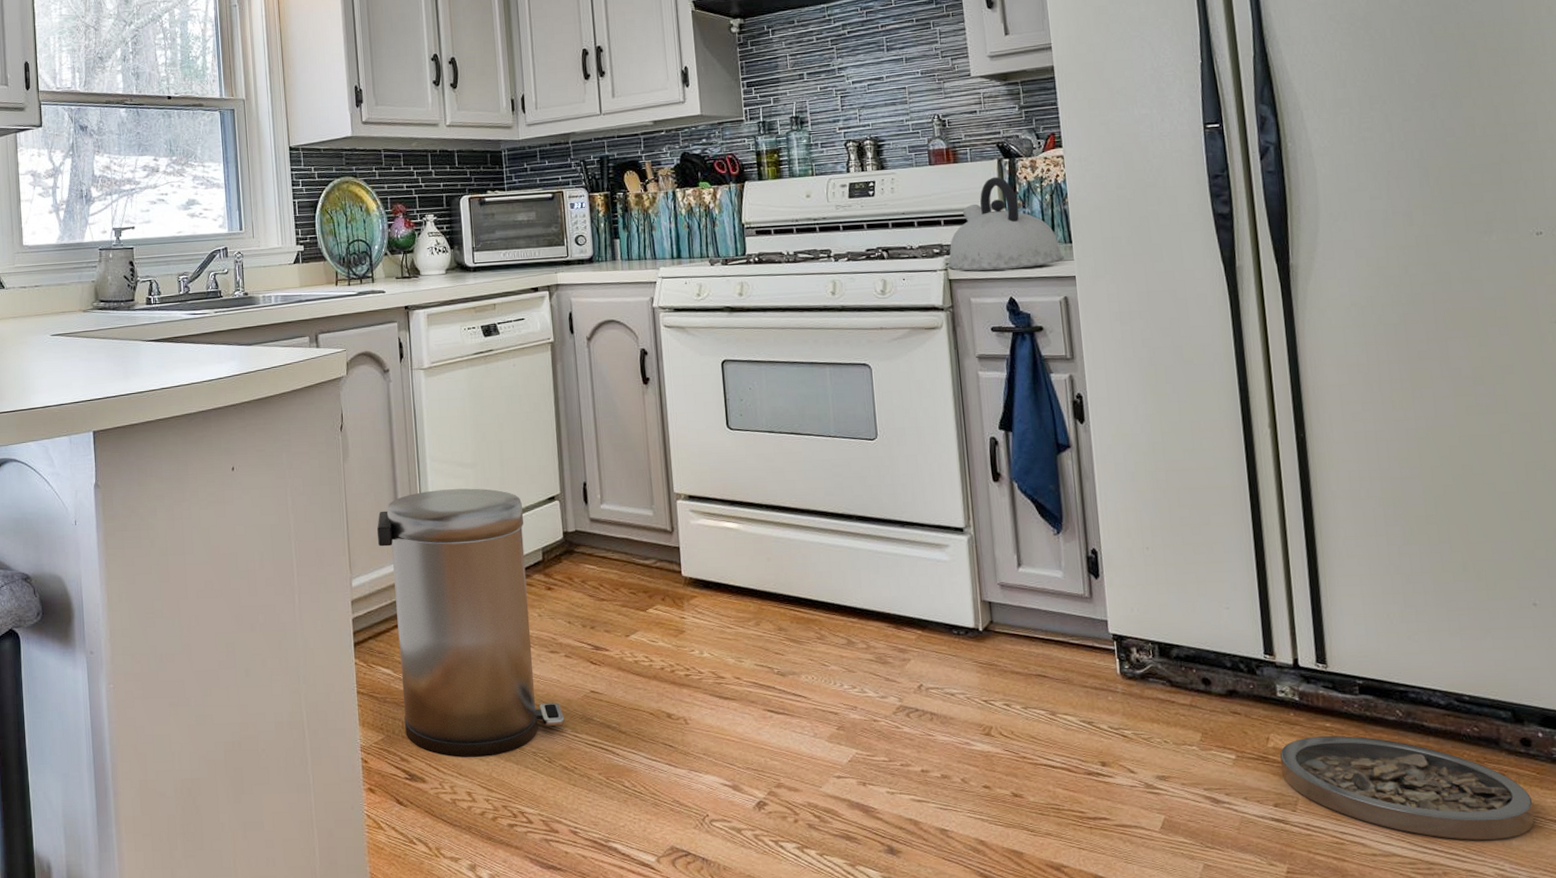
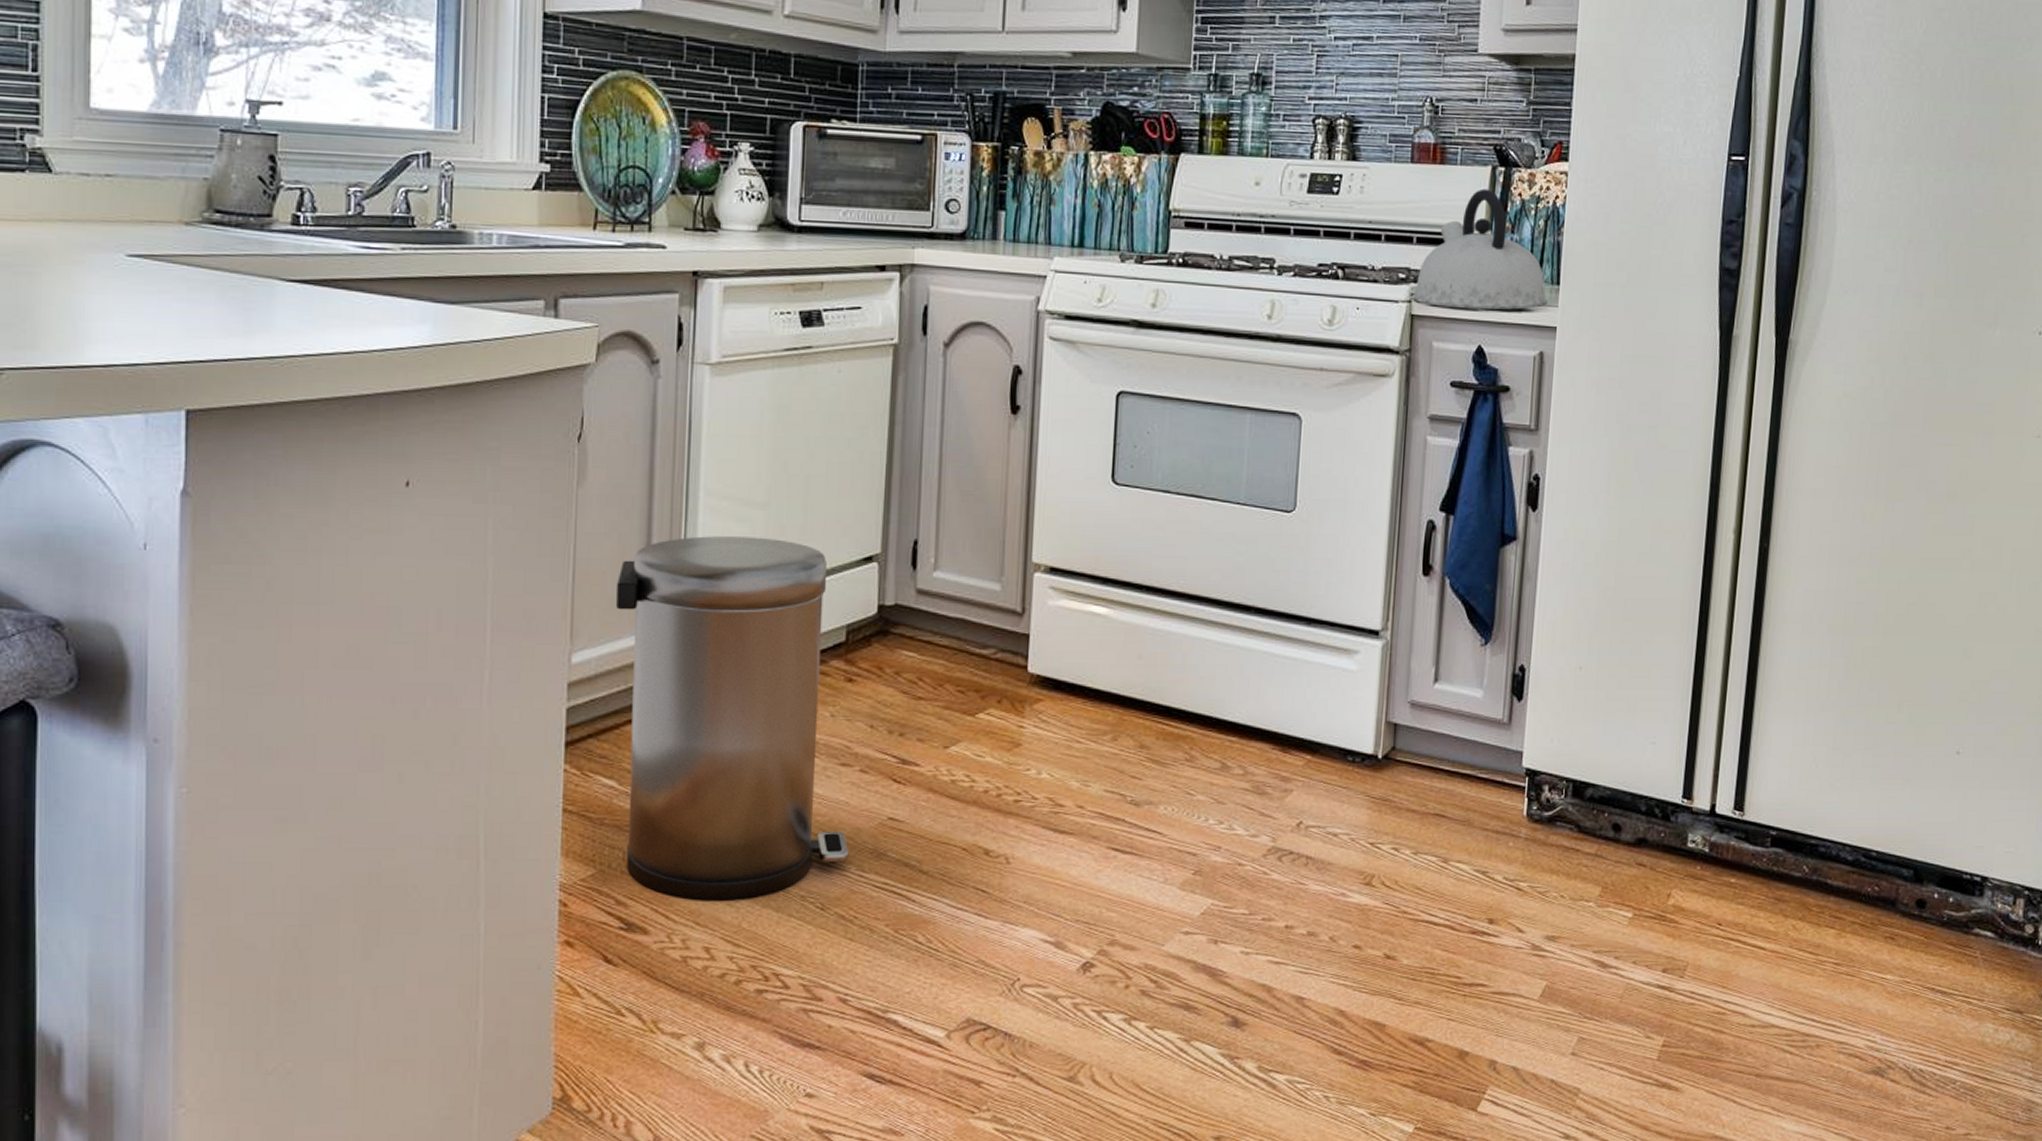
pet bowl: present [1279,736,1535,840] -> none [1676,893,1916,1010]

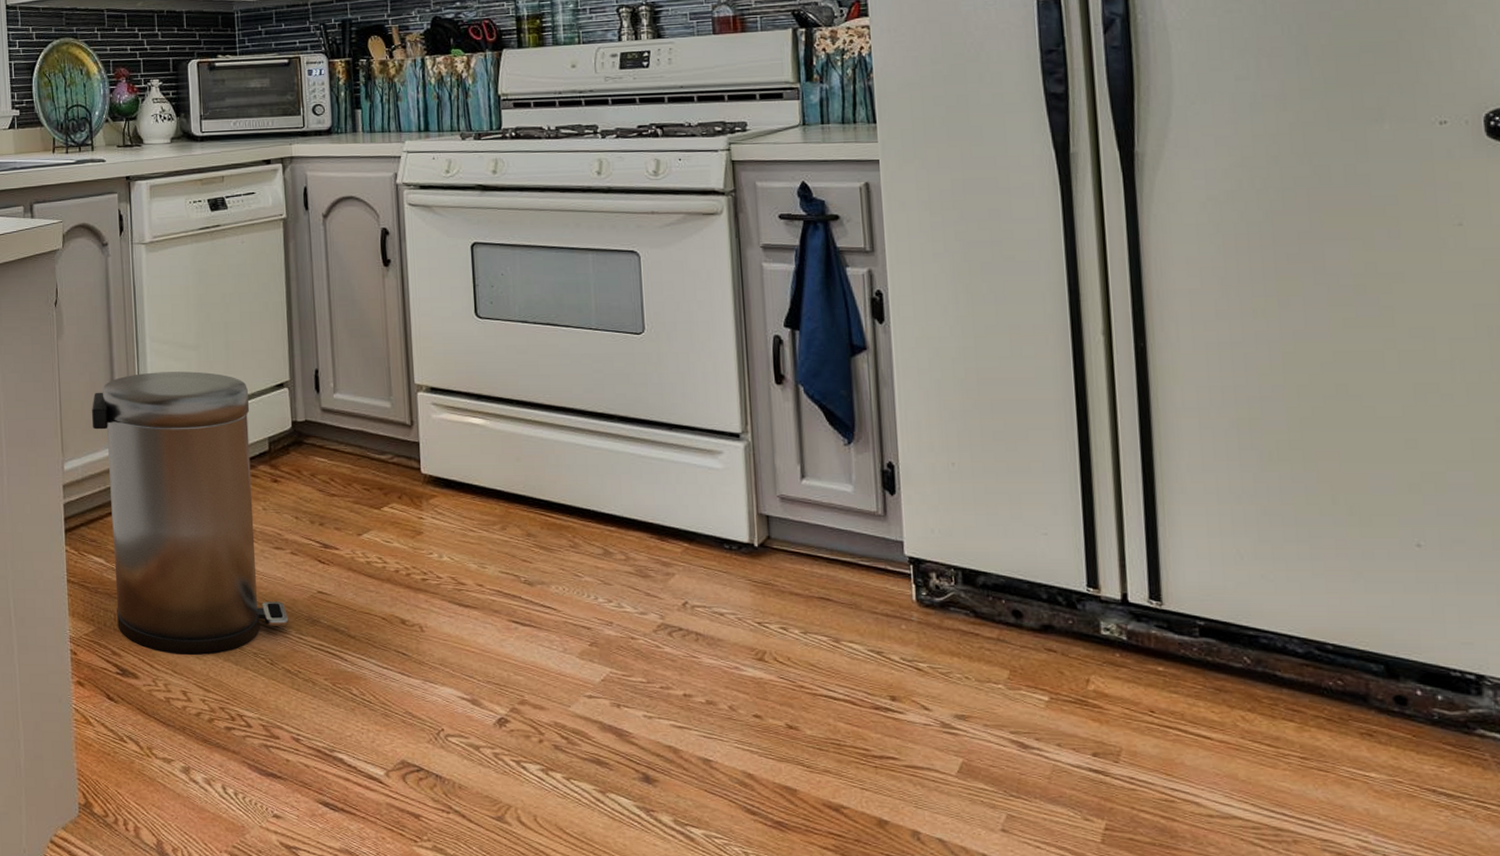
kettle: present [1412,188,1548,310] -> none [731,48,866,152]

